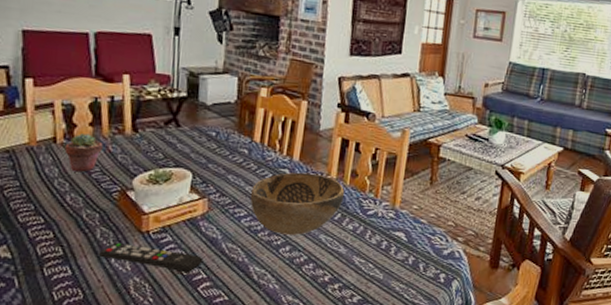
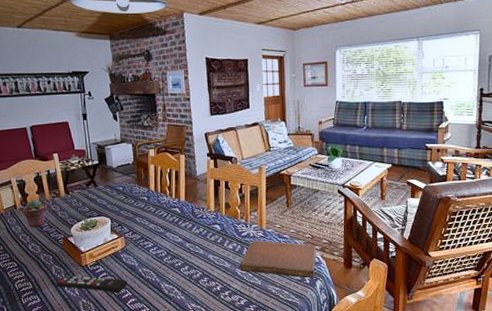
decorative bowl: present [249,172,345,235] -> none [153,209,223,258]
notebook: none [358,222,459,277] -> present [239,240,316,278]

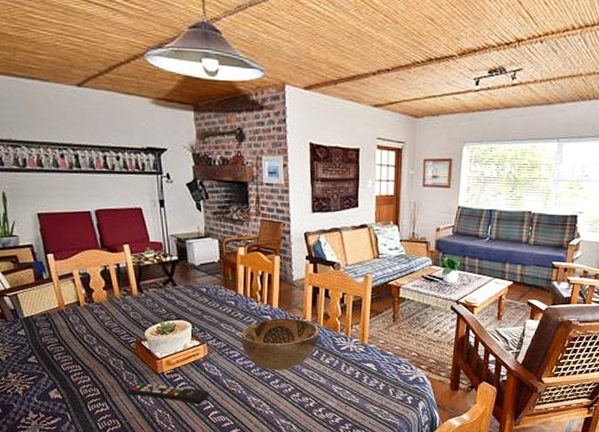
potted succulent: present [23,200,48,228] -> none [87,297,117,328]
decorative bowl: none [153,209,223,258] -> present [241,317,320,370]
notebook: present [239,240,316,278] -> none [336,356,422,399]

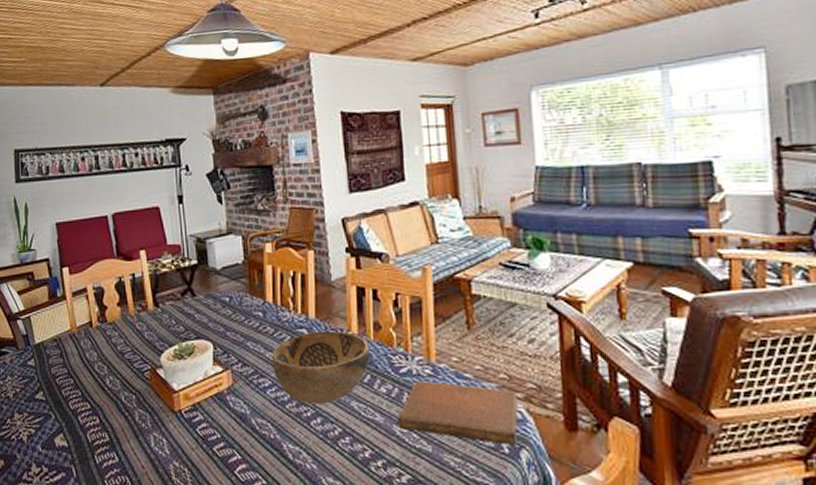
remote control: present [127,383,210,405] -> none [139,425,236,455]
notebook: none [336,356,422,399] -> present [398,381,518,445]

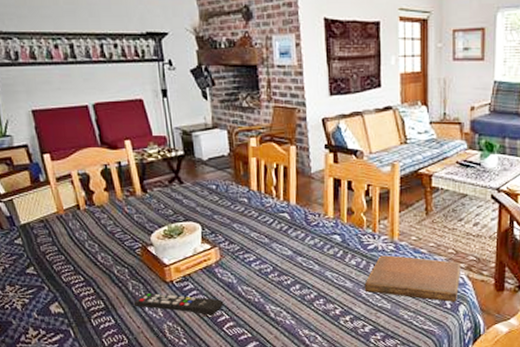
remote control: none [139,425,236,455] -> present [133,293,224,316]
decorative bowl: present [271,330,371,404] -> none [256,215,344,274]

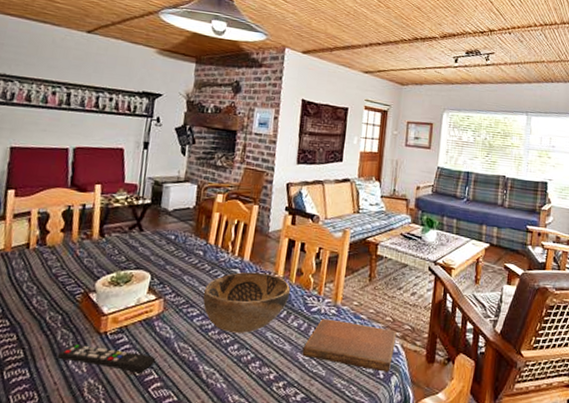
decorative bowl: none [256,215,344,274] -> present [202,271,291,333]

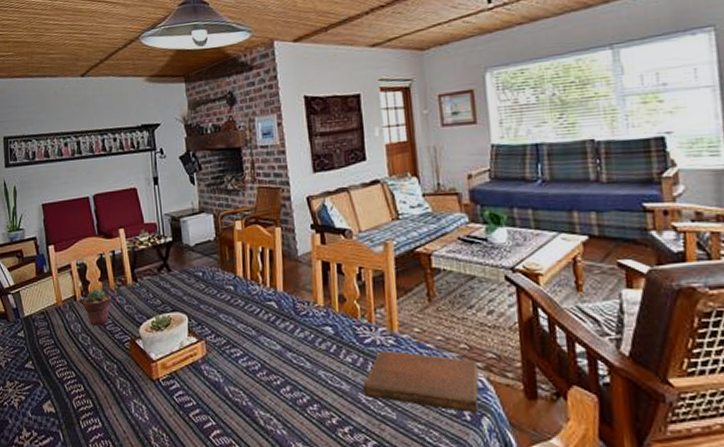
potted succulent: none [35,239,72,276] -> present [83,289,112,326]
remote control: present [57,344,156,374] -> none [120,393,211,421]
decorative bowl: present [202,271,291,333] -> none [242,303,337,373]

